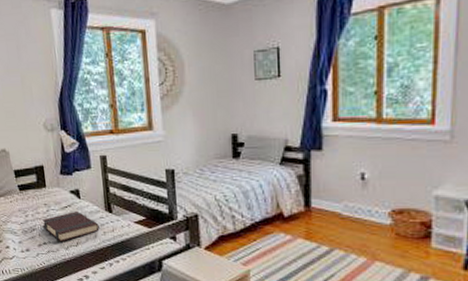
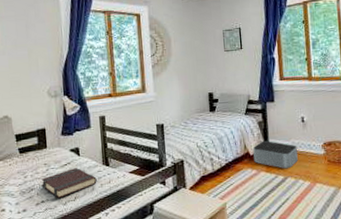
storage bin: none [289,199,351,239] -> present [253,140,298,169]

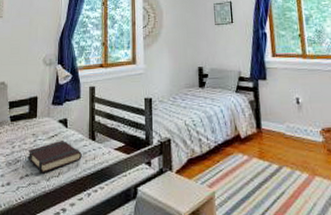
storage bin: present [253,140,298,169] -> none [244,122,294,157]

